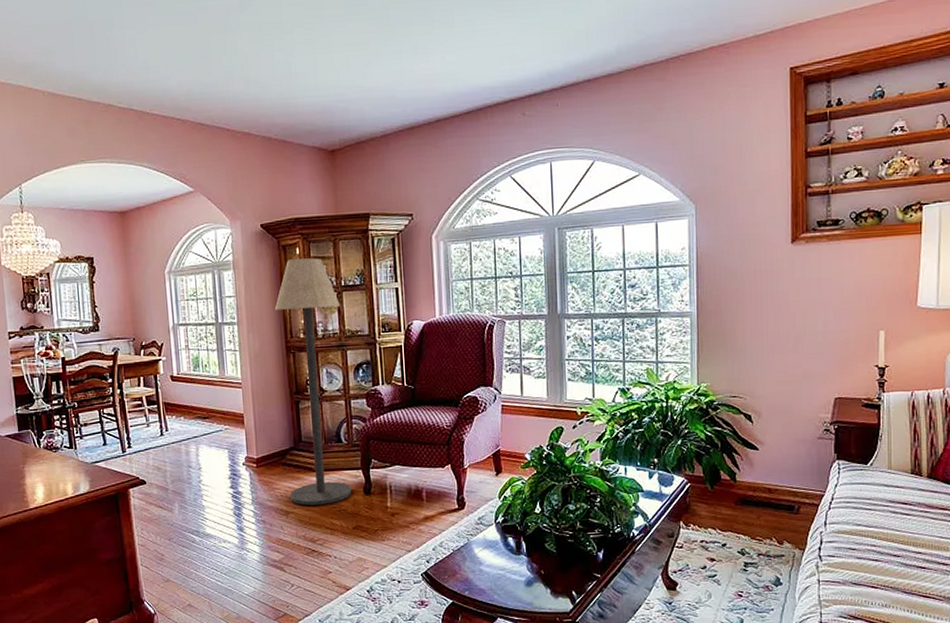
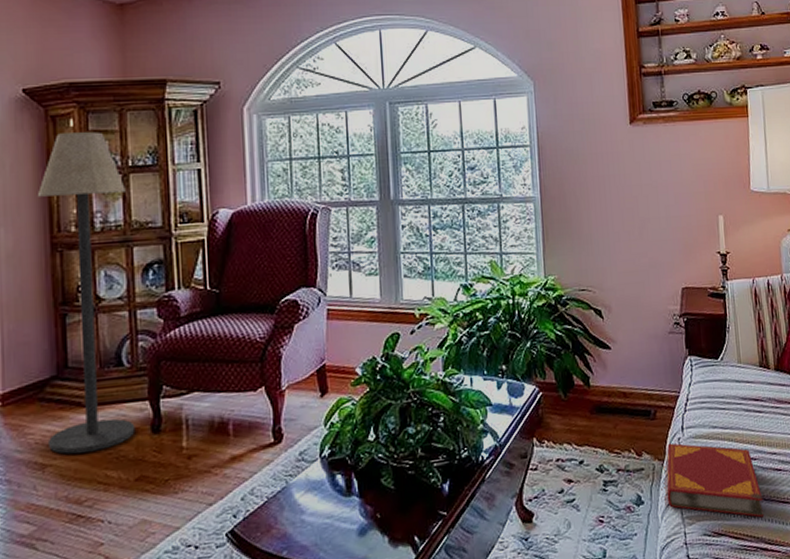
hardback book: none [805,535,904,608] -> present [666,443,765,518]

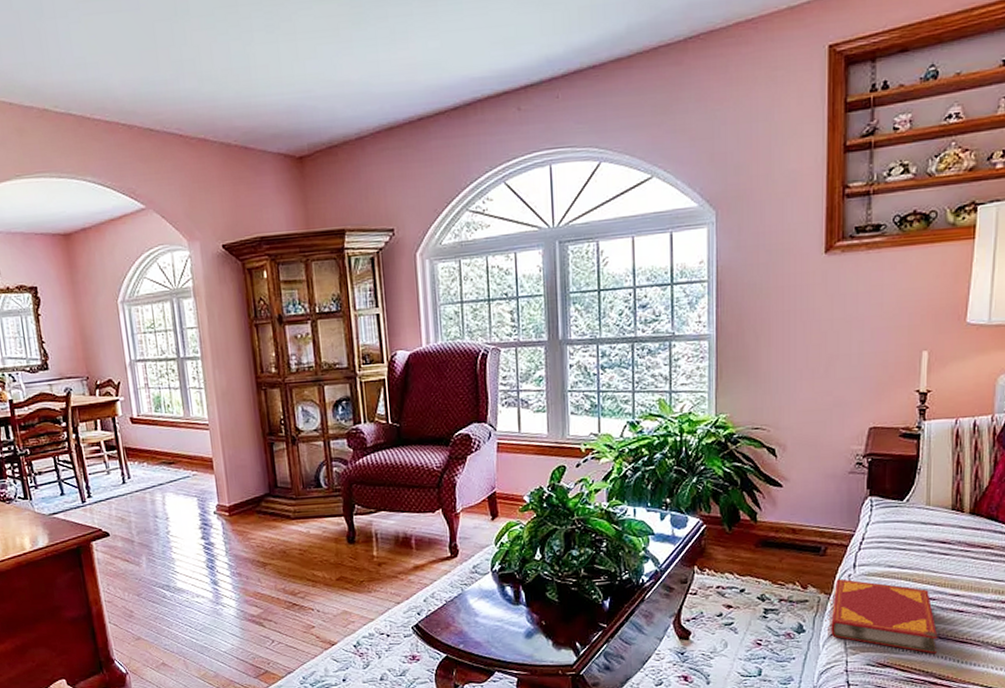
floor lamp: present [37,132,135,454] -> none [241,282,335,556]

